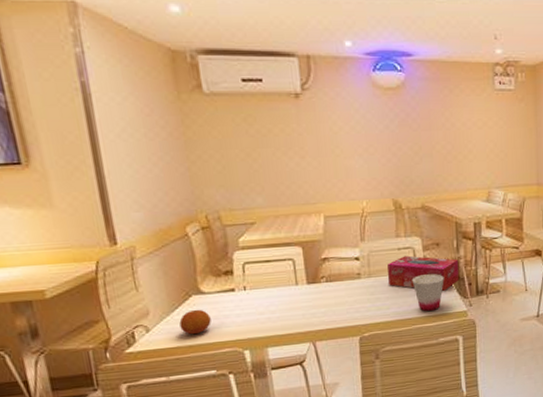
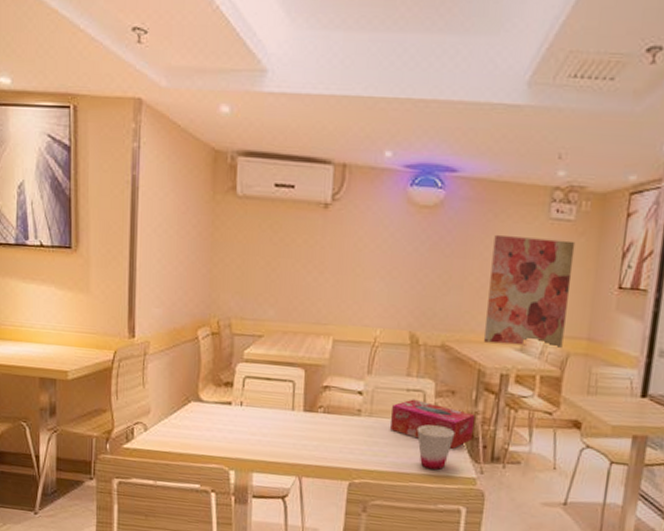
fruit: present [179,309,211,335] -> none [175,416,204,443]
wall art: none [452,106,519,199] -> present [483,234,576,349]

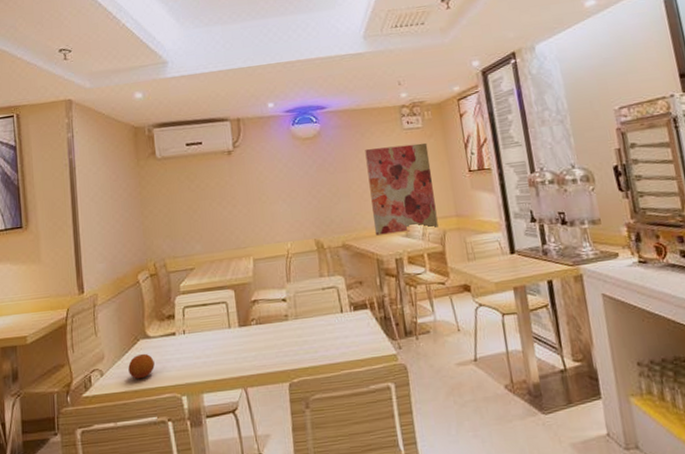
fruit: none [175,416,204,443] -> present [128,353,155,380]
tissue box: present [391,399,476,449] -> none [313,295,386,332]
cup: present [416,424,455,471] -> none [337,313,370,356]

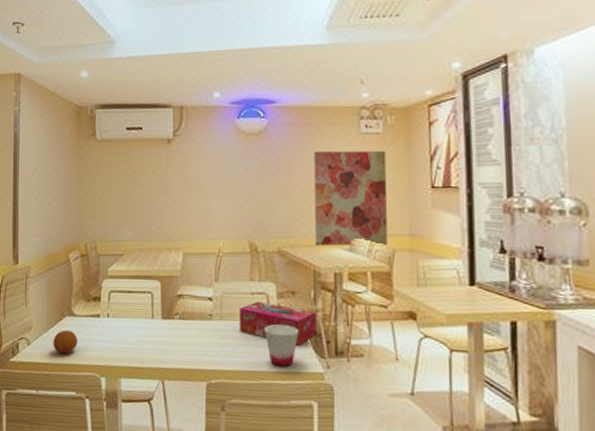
tissue box: none [313,295,386,332] -> present [240,301,317,346]
cup: none [337,313,370,356] -> present [263,324,299,368]

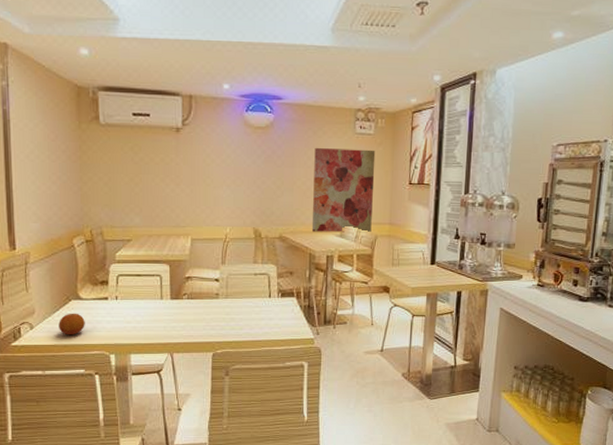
tissue box: present [240,301,317,346] -> none [244,281,310,317]
cup: present [263,324,299,368] -> none [264,300,295,336]

